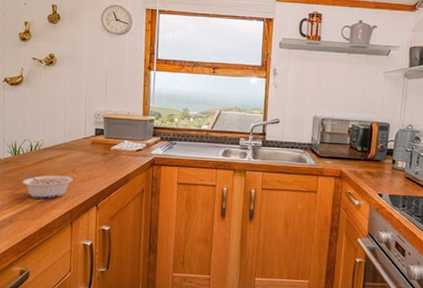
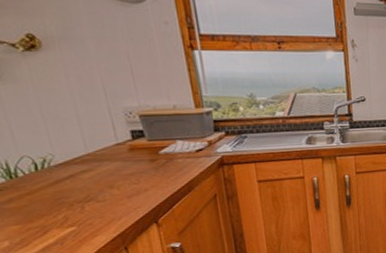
legume: present [23,173,73,199] -> none [33,193,114,229]

